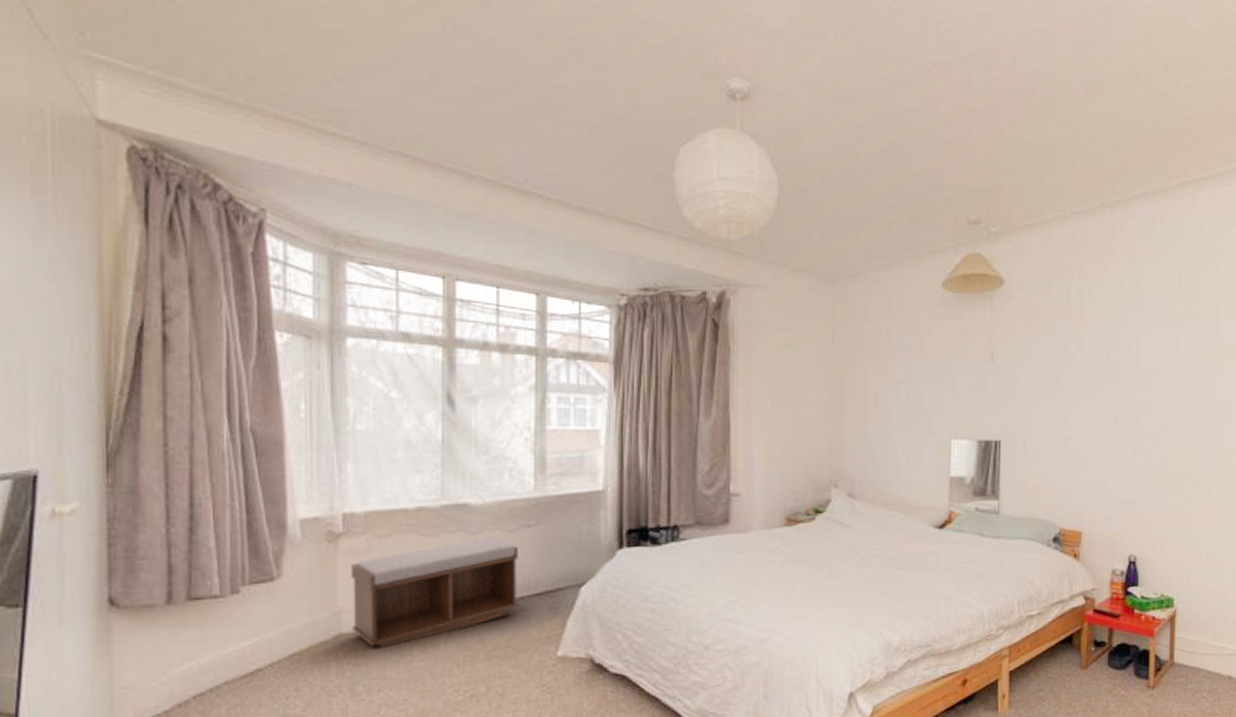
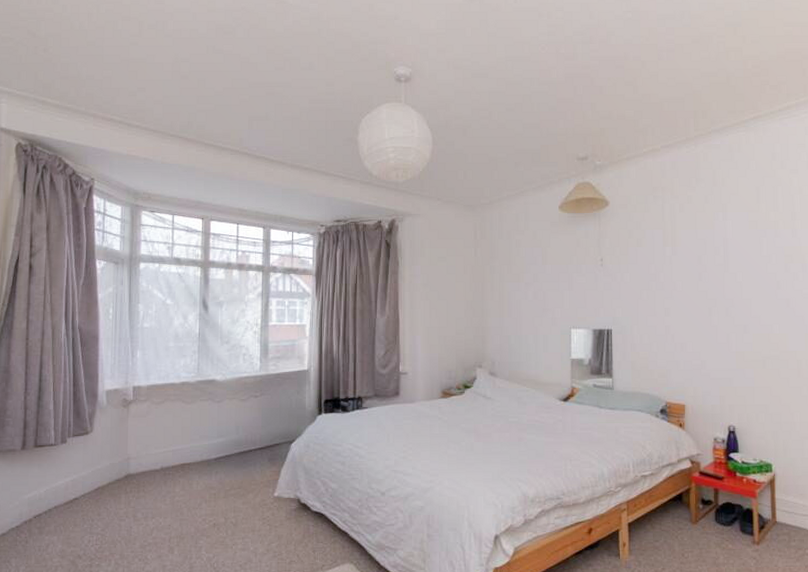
bench: present [351,537,518,648] -> none [136,405,248,485]

